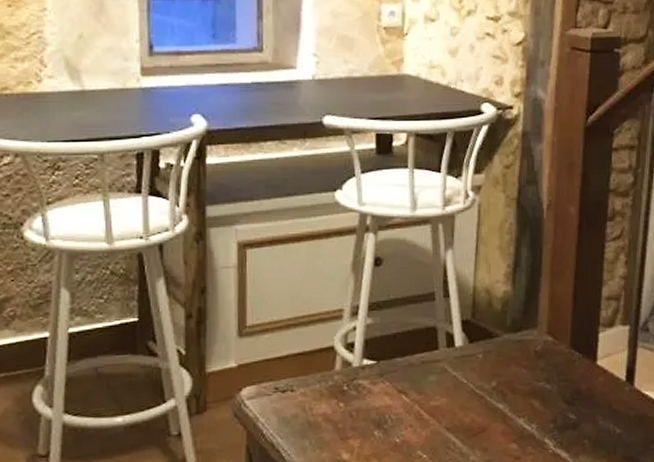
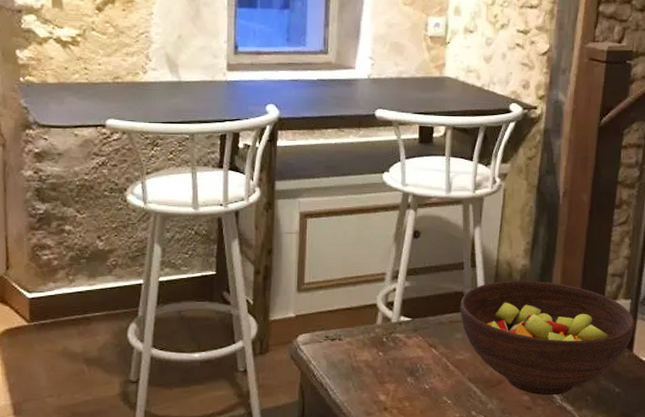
fruit bowl: none [433,309,635,442] -> present [460,280,635,396]

